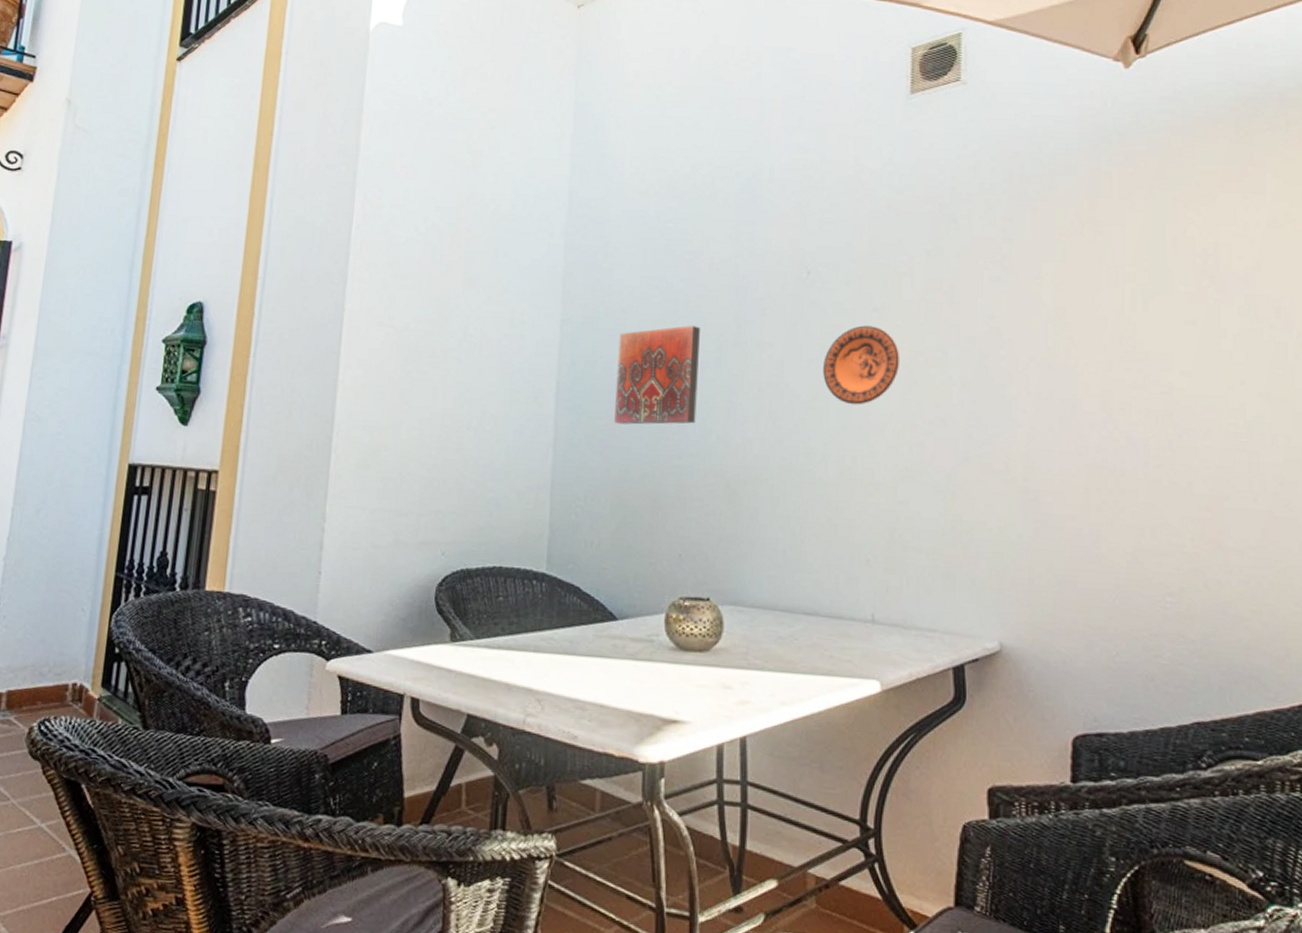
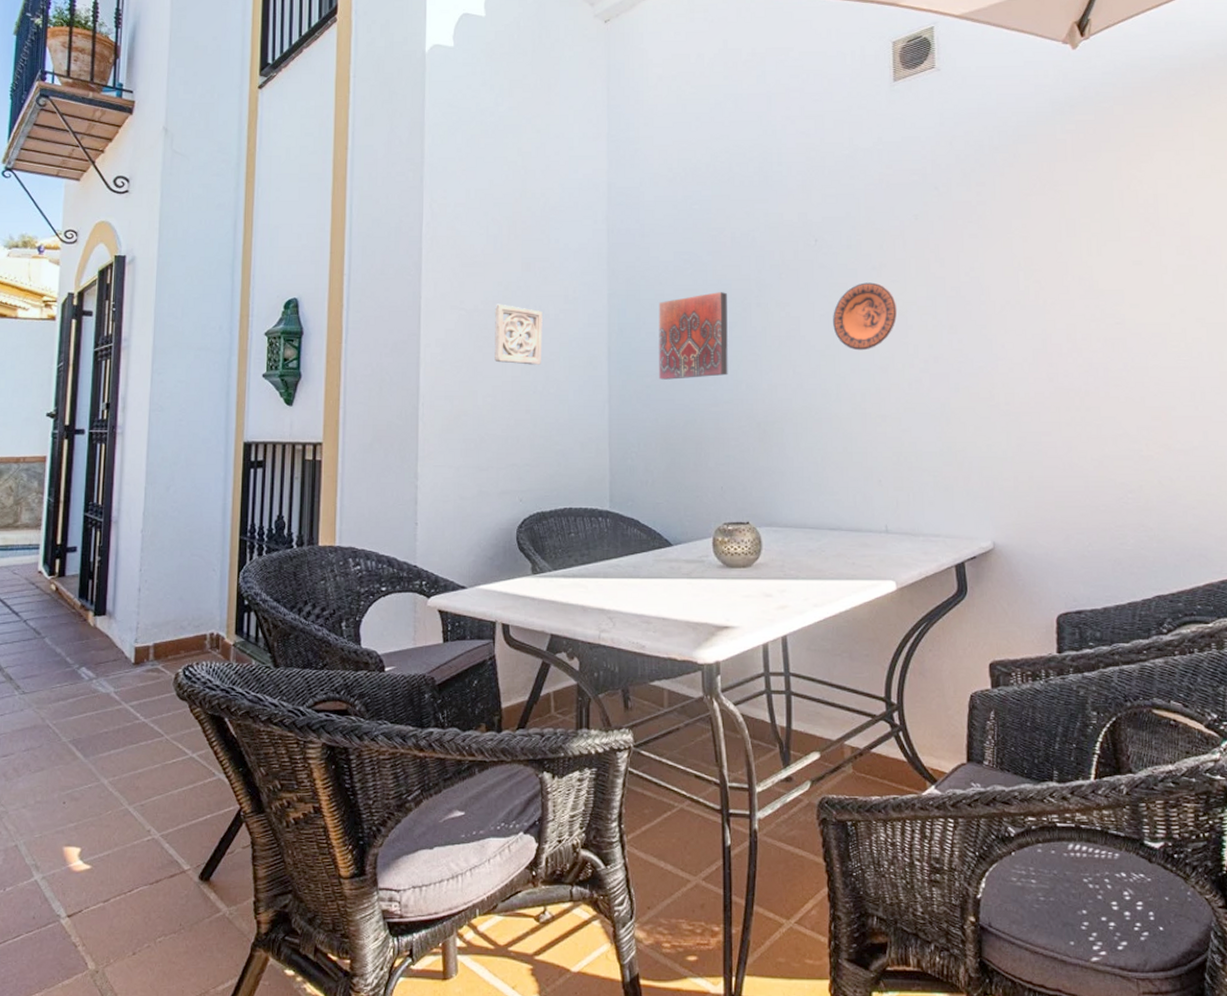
wall ornament: none [424,323,483,397] -> present [495,304,543,365]

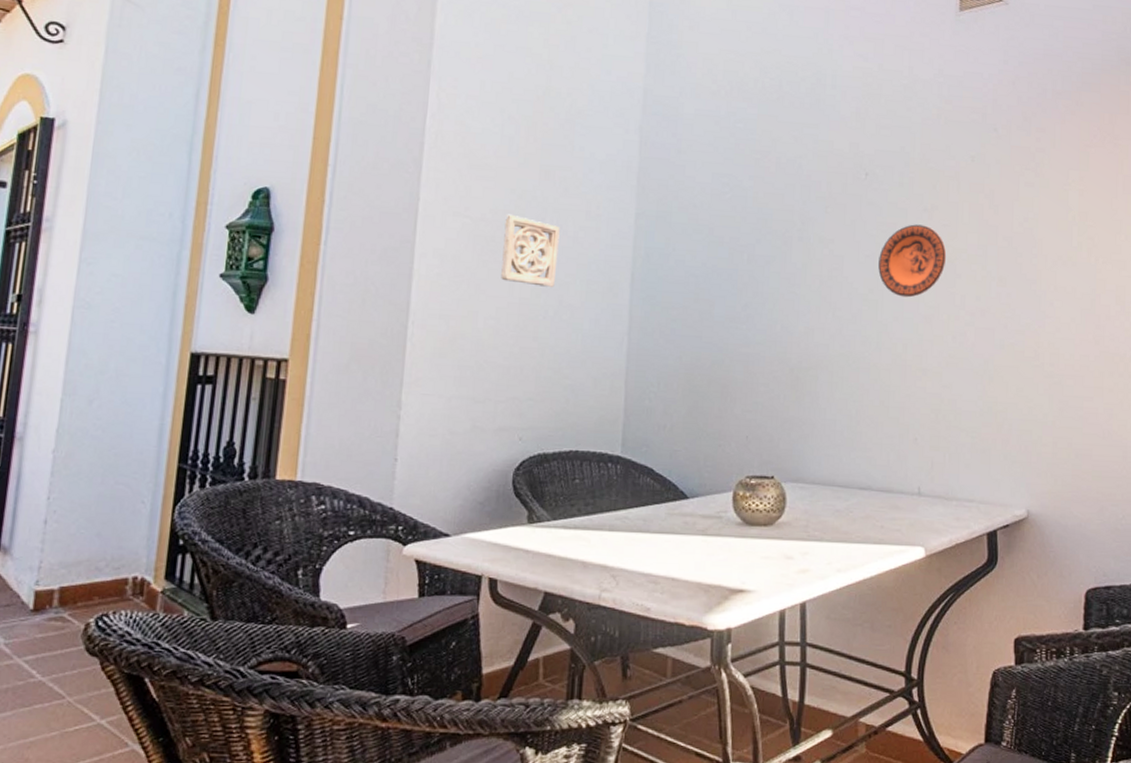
decorative tile: present [658,292,728,380] -> none [686,221,767,315]

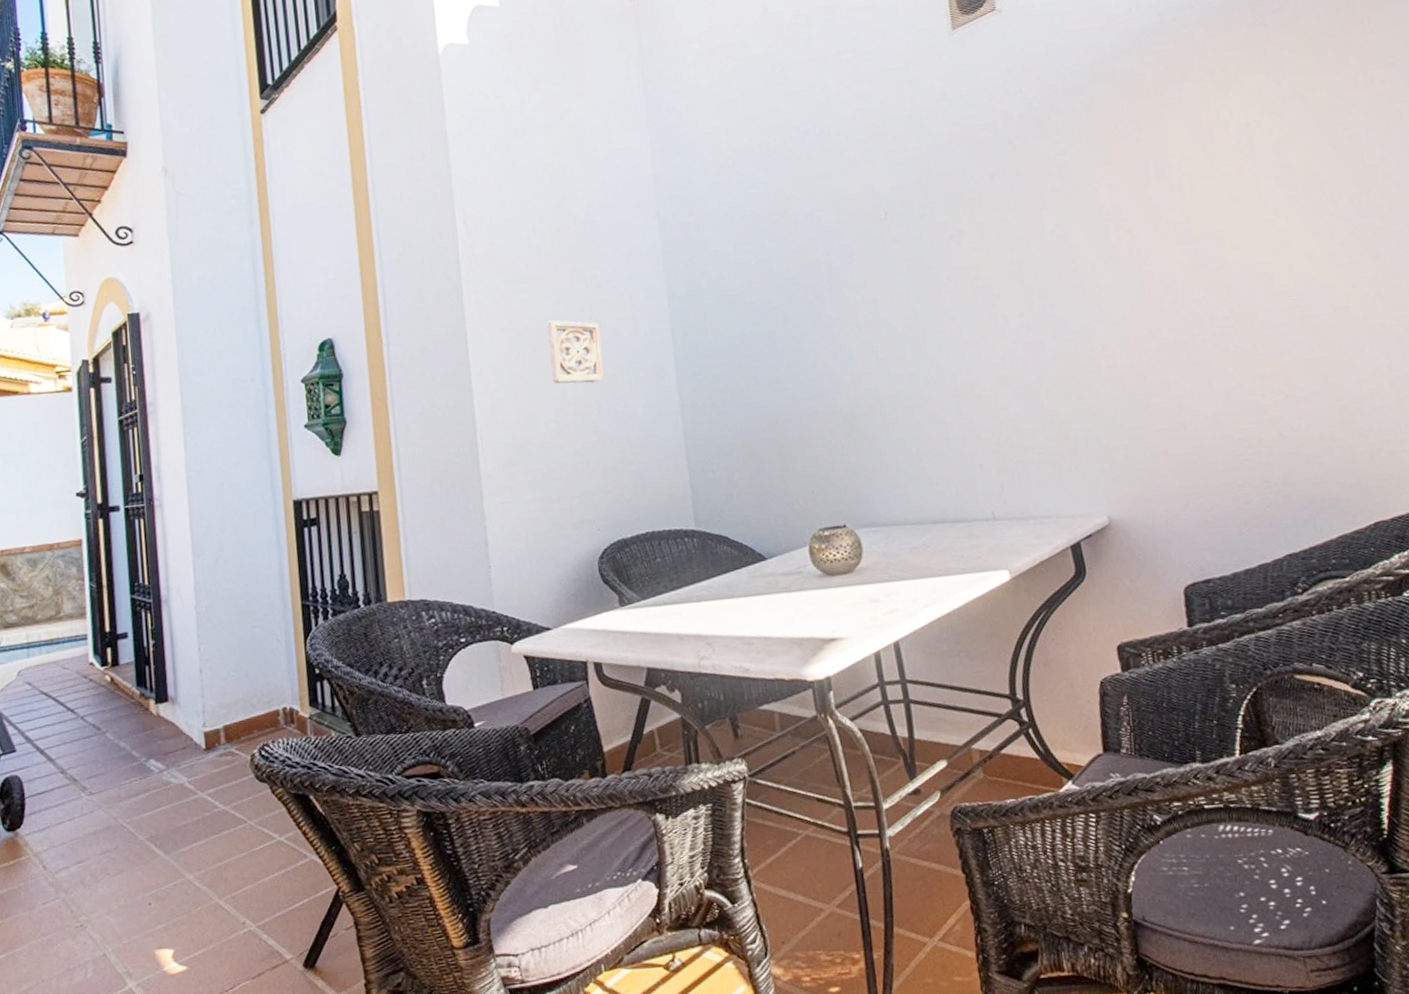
decorative plate: present [878,224,947,298] -> none [912,252,982,328]

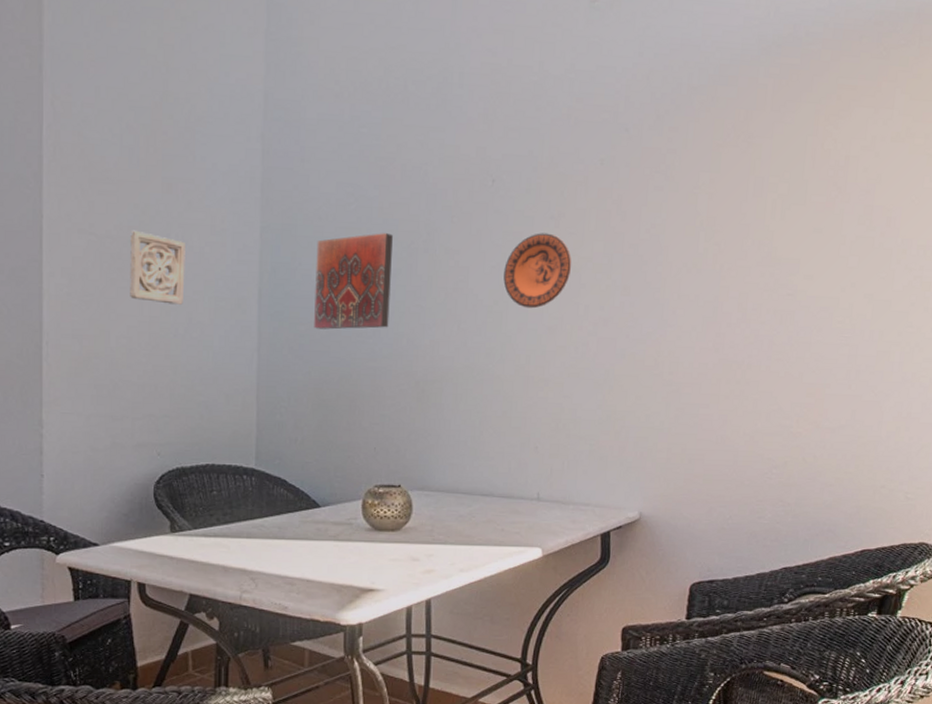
decorative tile: none [723,280,807,383] -> present [314,233,393,330]
decorative plate: none [912,252,982,328] -> present [503,233,572,309]

